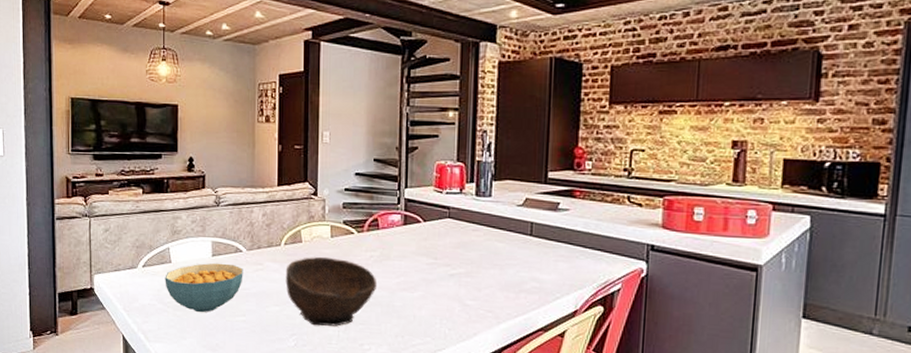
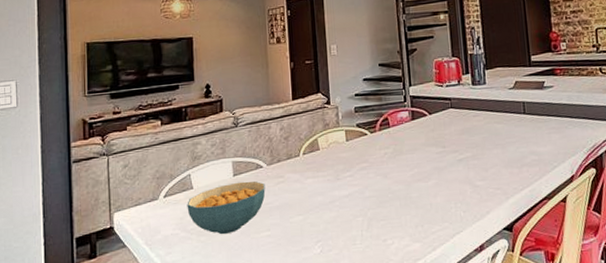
bowl: present [285,256,377,326] -> none [306,160,394,229]

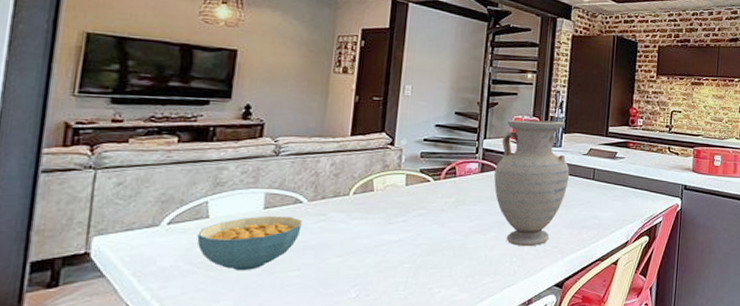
vase: none [425,57,500,191] -> present [494,119,570,247]

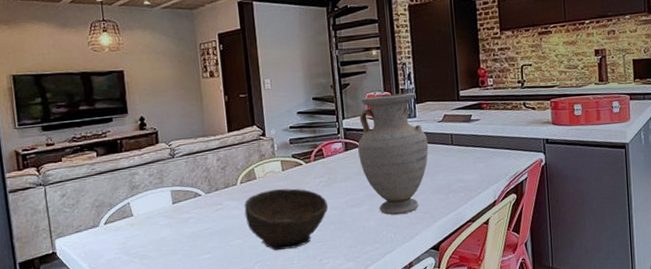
cereal bowl: present [197,215,302,271] -> none [128,208,205,258]
bowl: none [351,204,451,274] -> present [244,188,329,251]

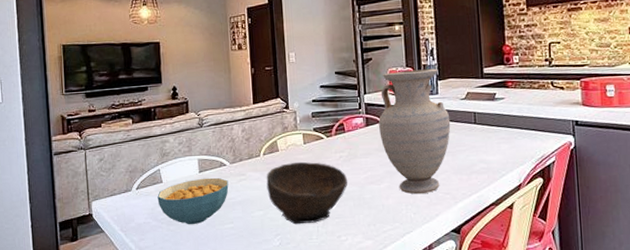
cereal bowl: none [128,208,205,258] -> present [157,177,229,225]

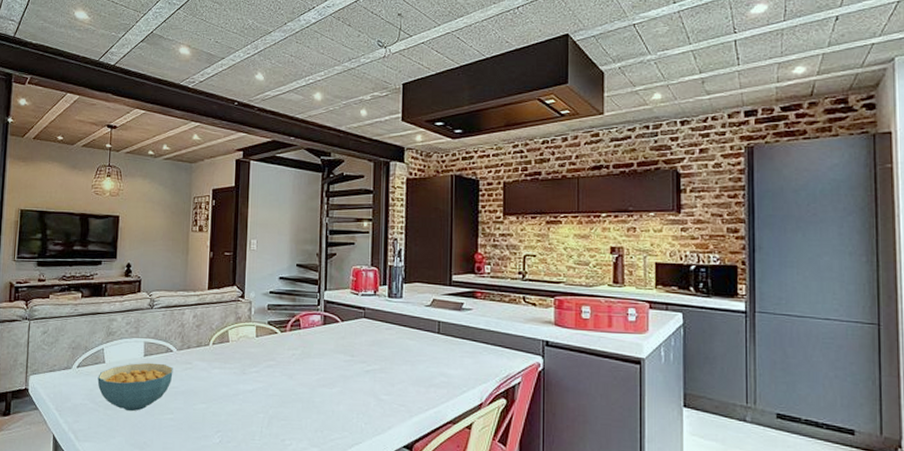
bowl: present [266,161,348,225] -> none [212,355,299,423]
vase: present [379,68,451,195] -> none [337,270,413,404]

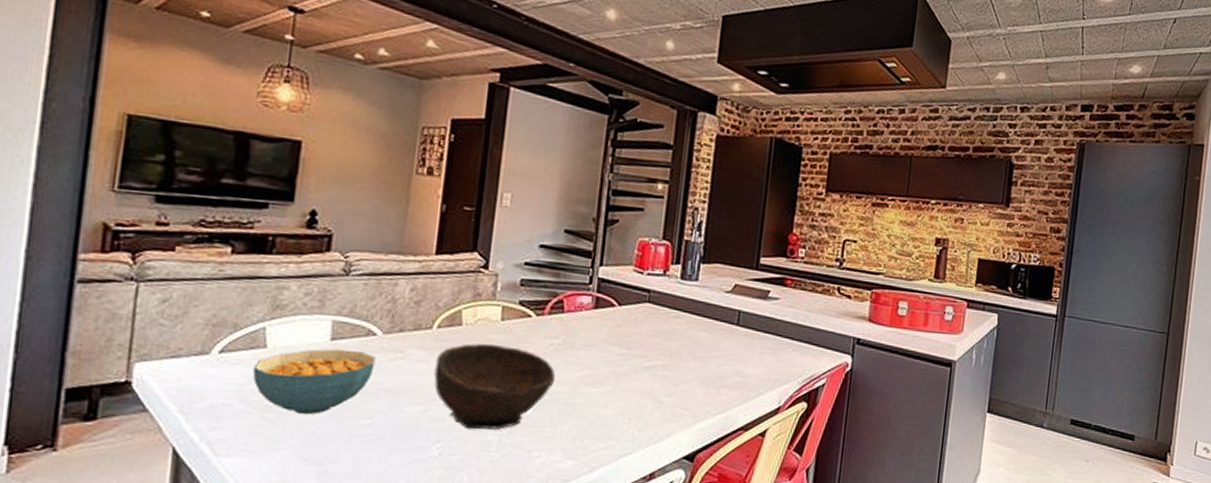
bowl: none [212,355,299,423] -> present [434,343,556,430]

